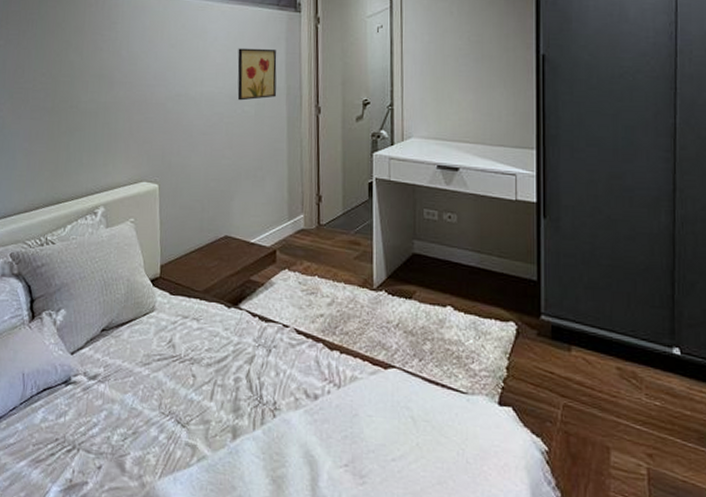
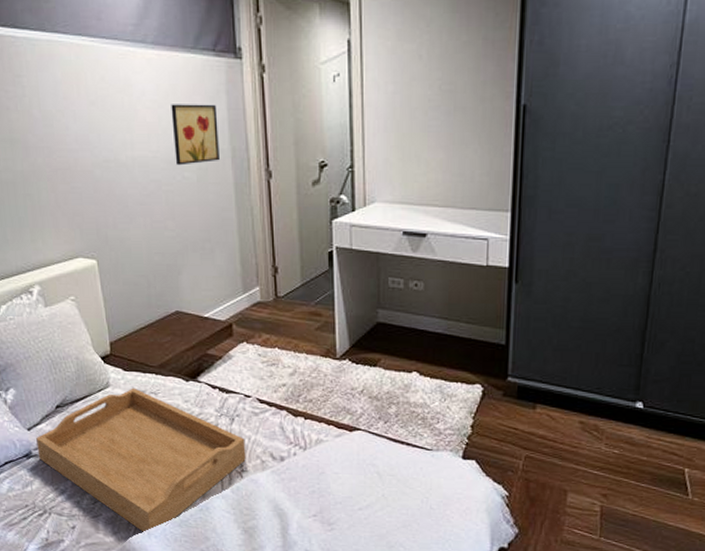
serving tray: none [76,312,281,478] -> present [36,387,246,533]

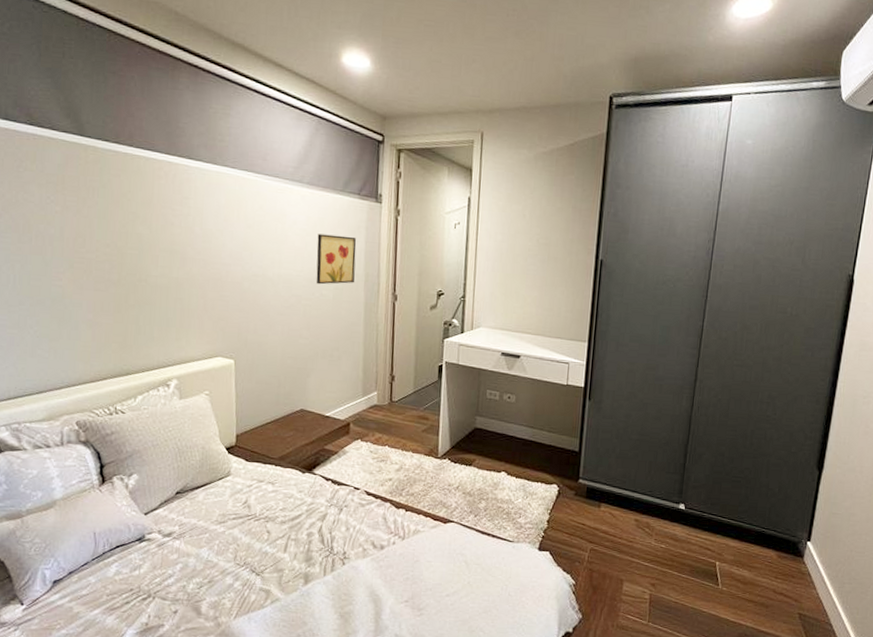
serving tray: present [36,387,246,533] -> none [151,477,351,618]

